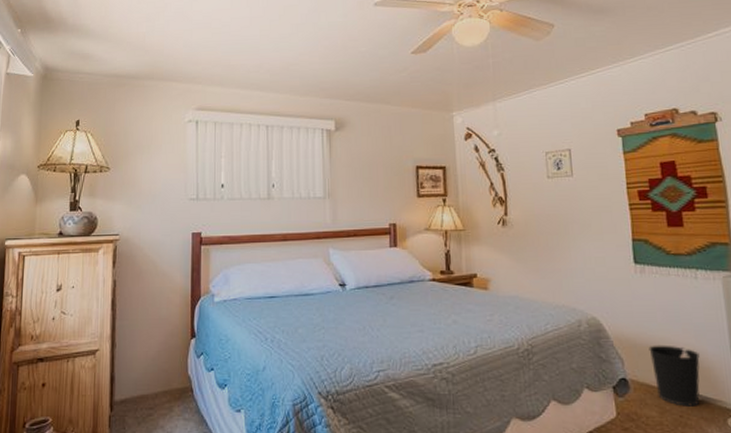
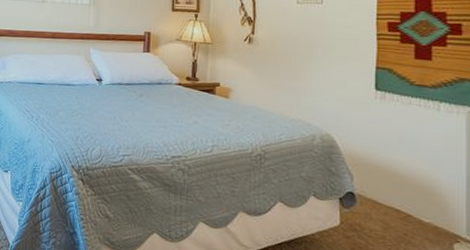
wastebasket: present [649,345,700,407] -> none [380,166,432,228]

